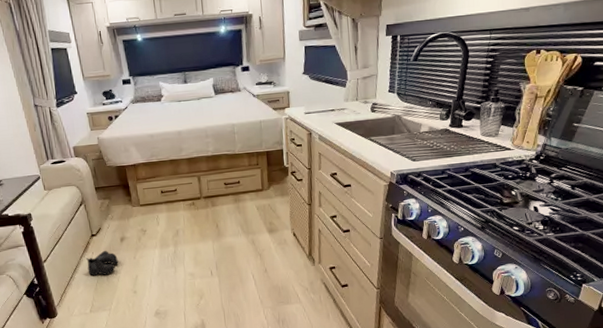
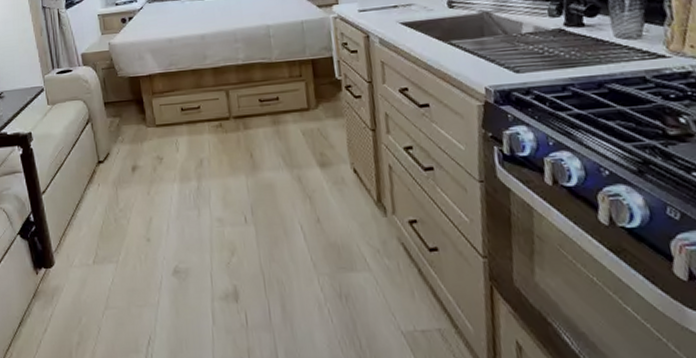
boots: present [86,250,118,276] -> none [91,181,129,215]

